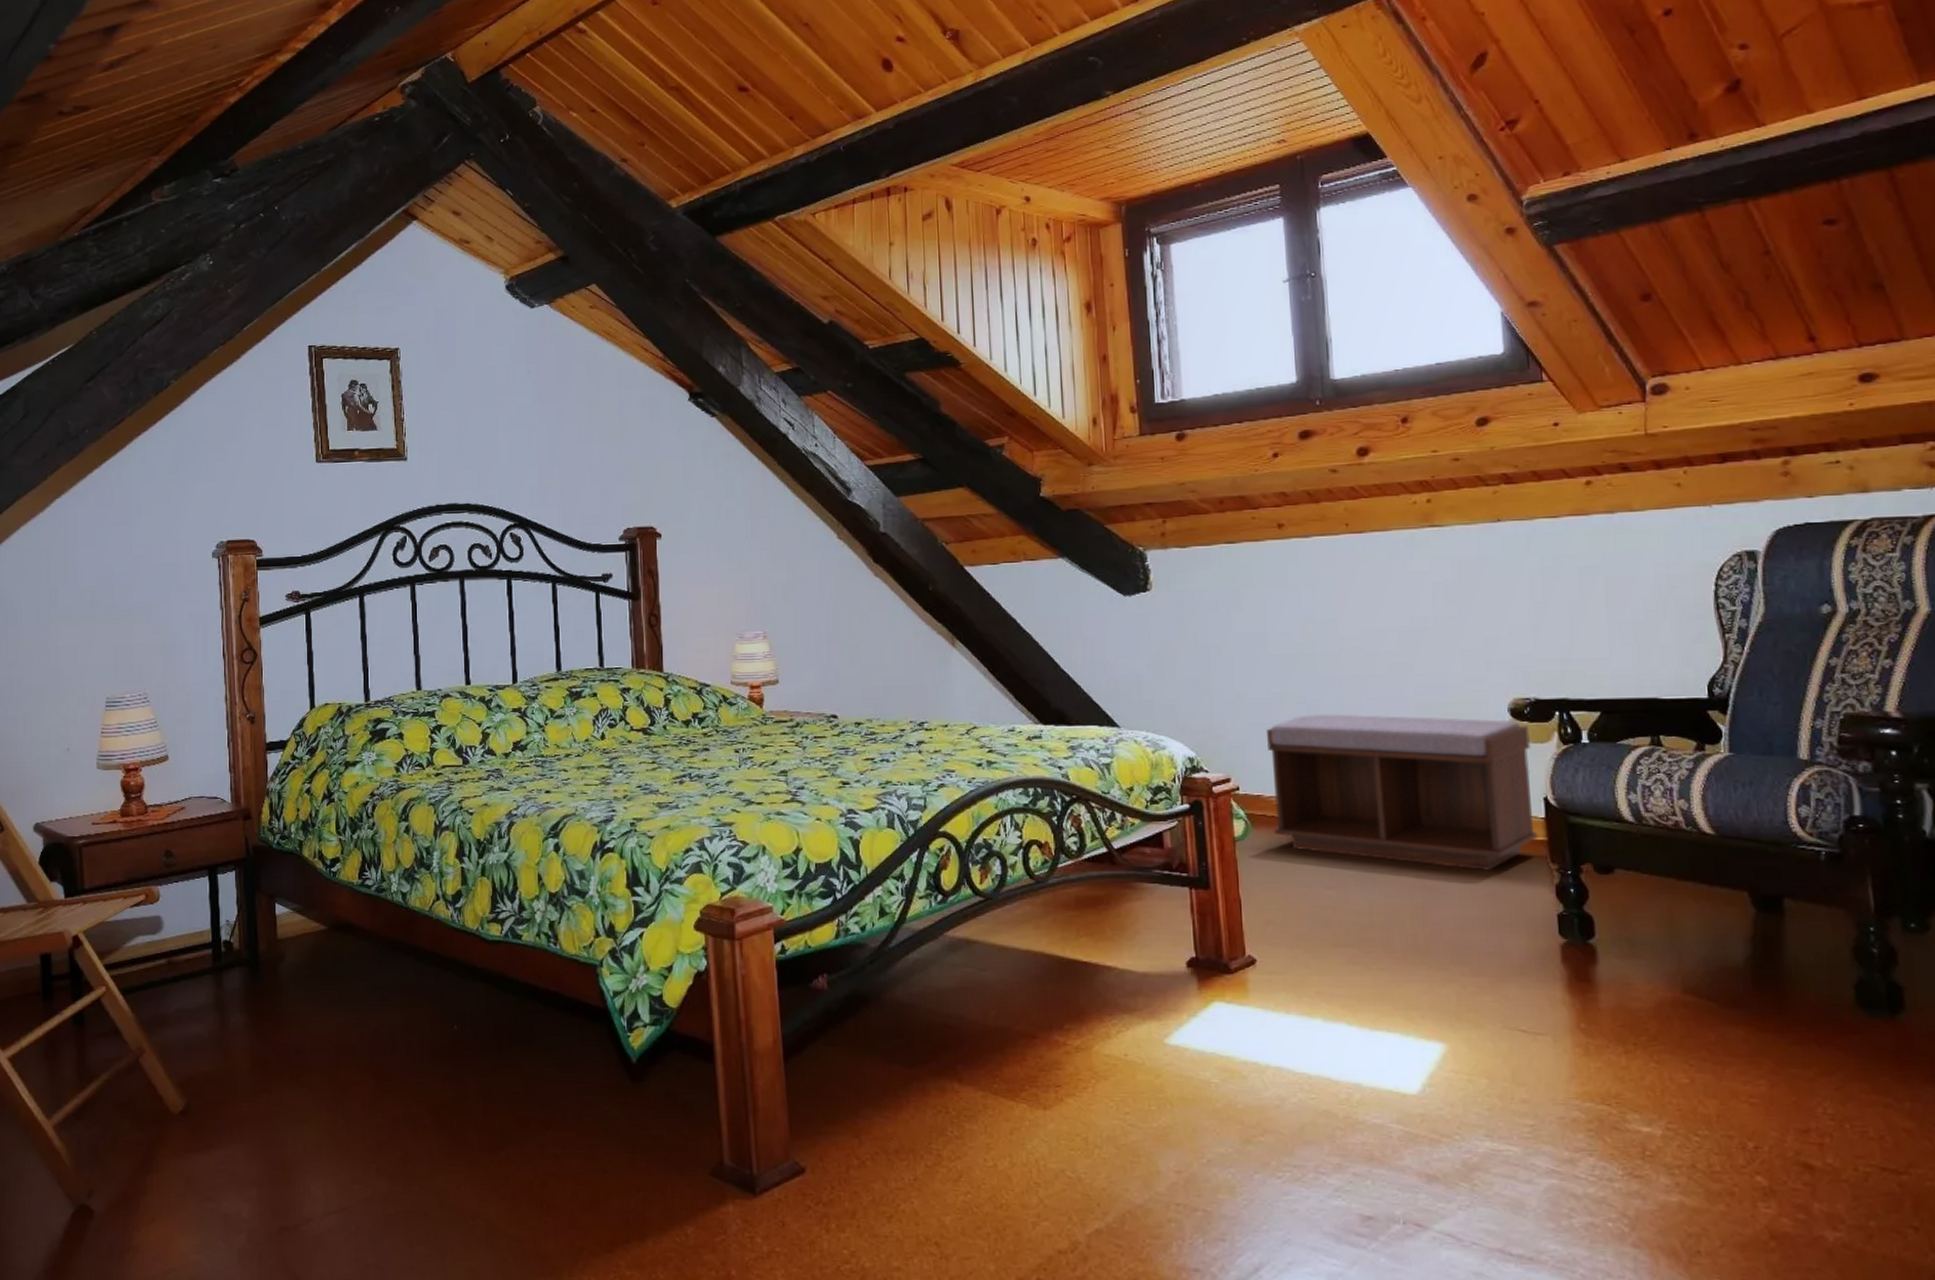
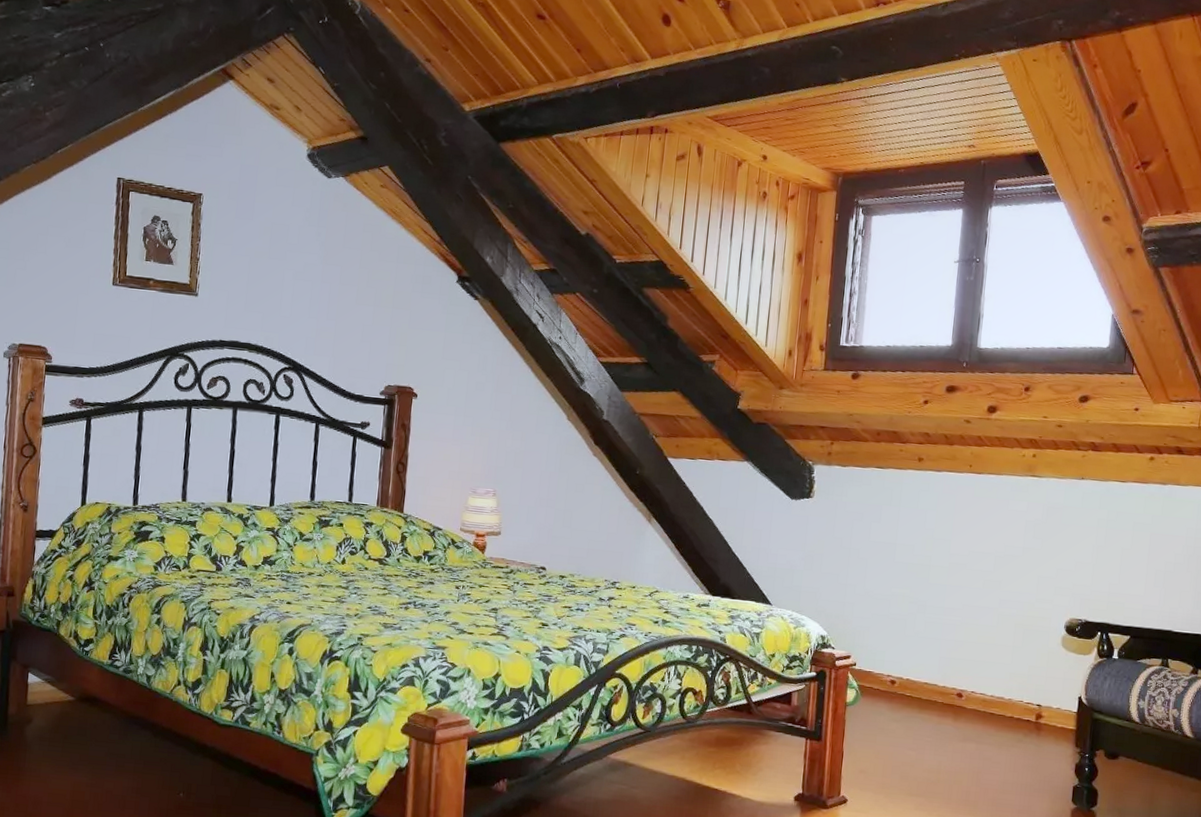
bench: present [1267,714,1538,871] -> none [877,612,1077,748]

